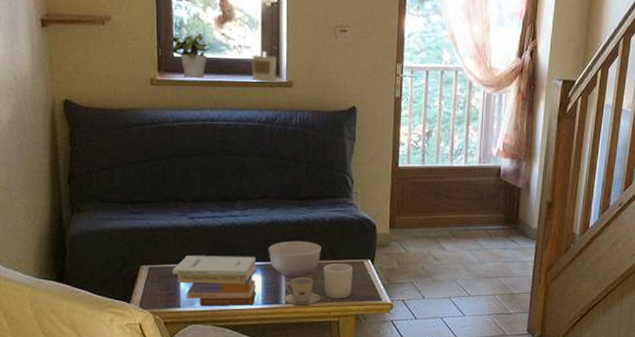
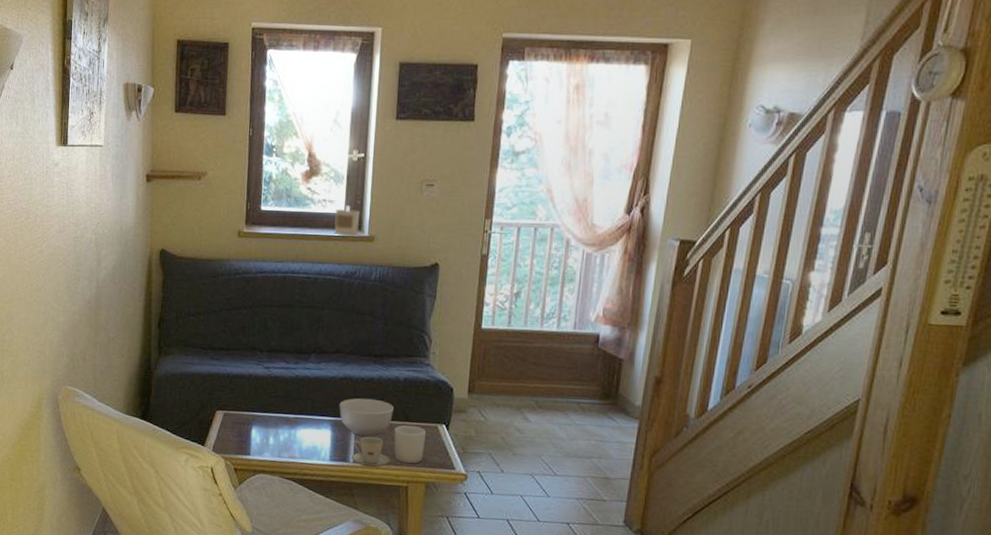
potted plant: present [170,33,210,78] -> none [258,187,295,231]
books: present [172,256,257,307] -> none [244,404,327,461]

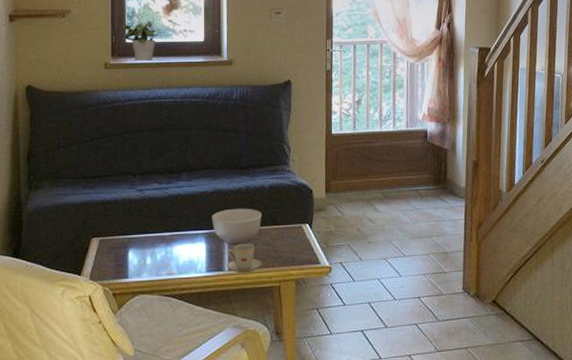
potted plant: none [258,187,295,231] -> present [122,21,158,60]
candle: present [334,206,359,236] -> none [196,34,218,61]
mug: present [393,425,426,464] -> none [264,228,292,265]

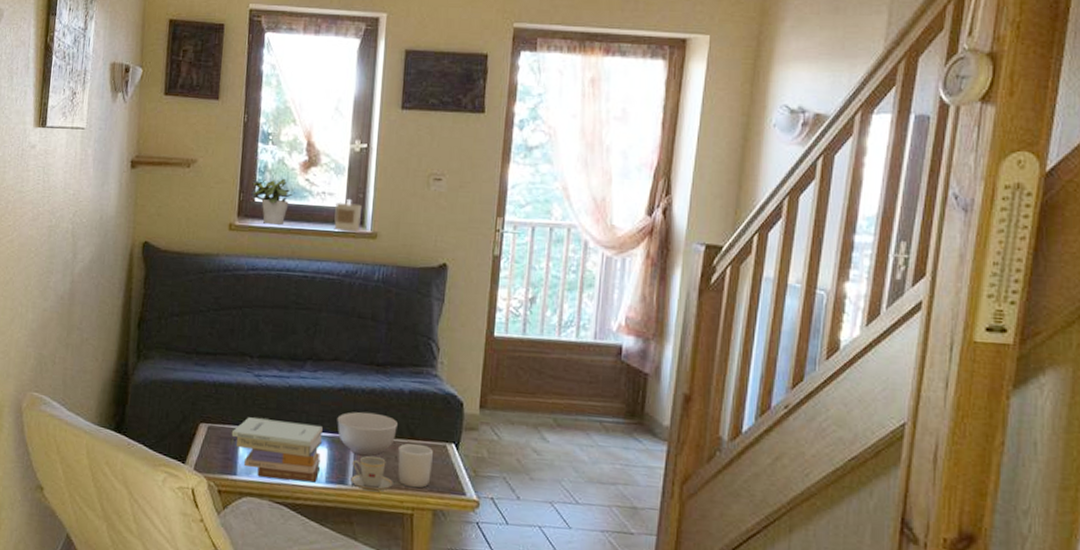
books: none [121,225,201,277] -> present [231,417,324,483]
candle: none [196,34,218,61] -> present [334,199,361,232]
mug: none [264,228,292,265] -> present [397,443,433,488]

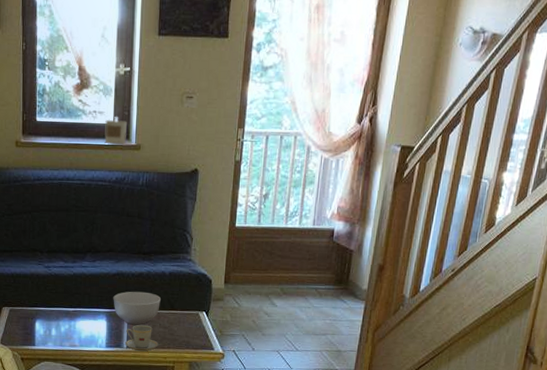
books: present [231,417,324,483] -> none [29,300,103,348]
potted plant: present [252,178,292,225] -> none [33,100,68,141]
mug: present [397,443,433,488] -> none [161,313,189,347]

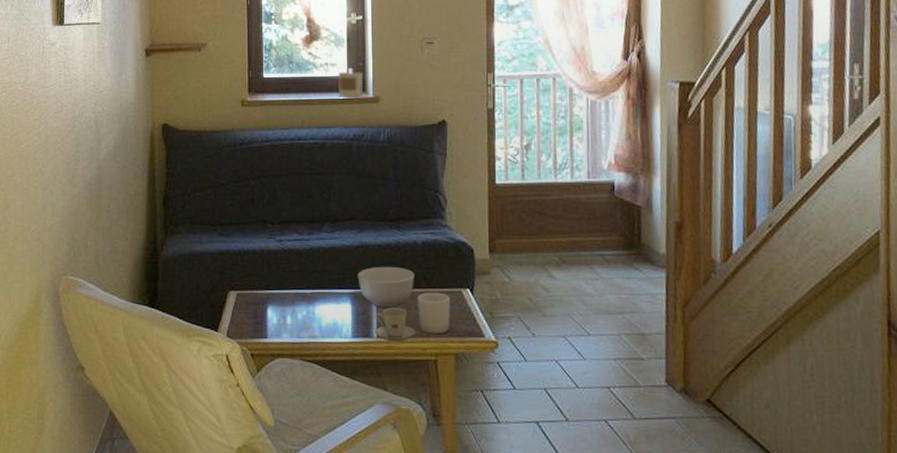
mug: none [161,313,189,347] -> present [417,291,451,335]

